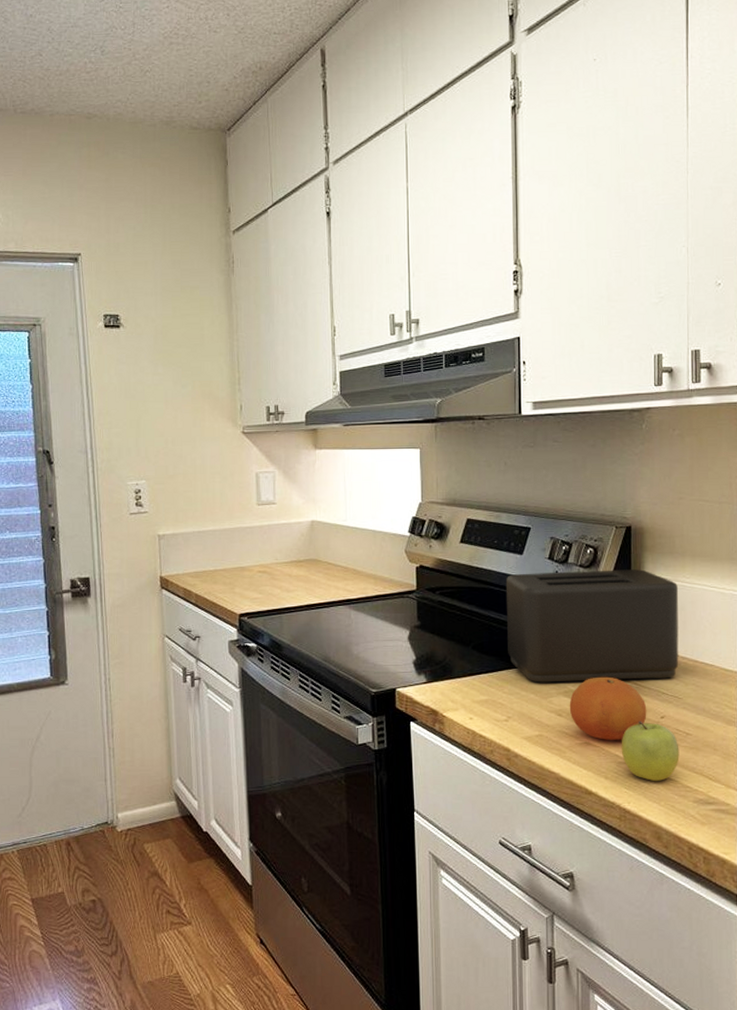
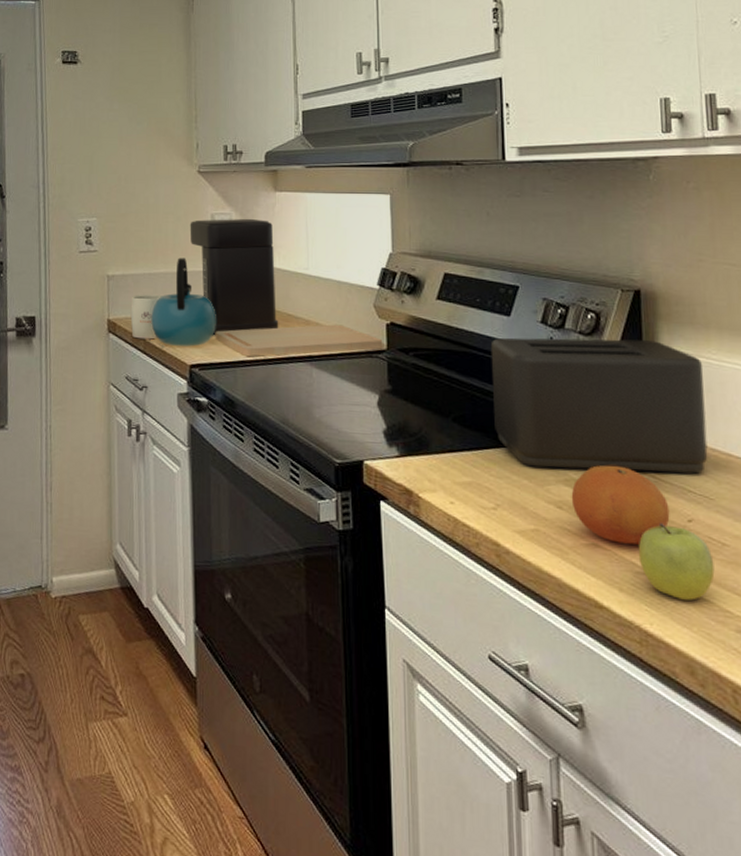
mug: none [181,551,212,593] -> present [130,294,163,340]
kettle: none [201,515,264,597] -> present [151,257,217,347]
coffee maker: none [236,475,320,584] -> present [190,218,279,334]
cutting board: none [262,570,413,604] -> present [215,324,383,357]

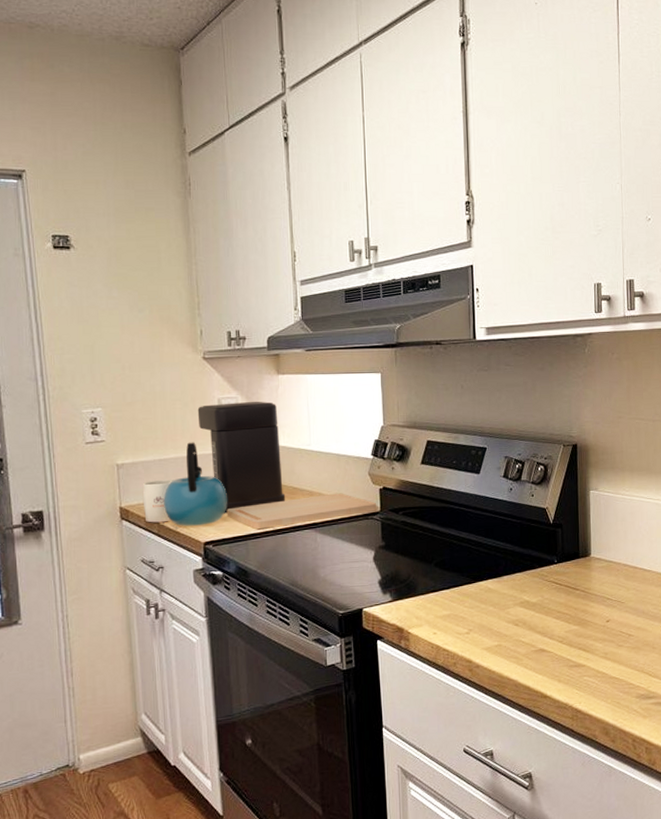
toaster: present [490,337,708,474] -> none [464,484,621,595]
fruit: present [571,465,670,545] -> none [525,586,594,646]
fruit: present [638,522,715,601] -> none [572,625,623,681]

